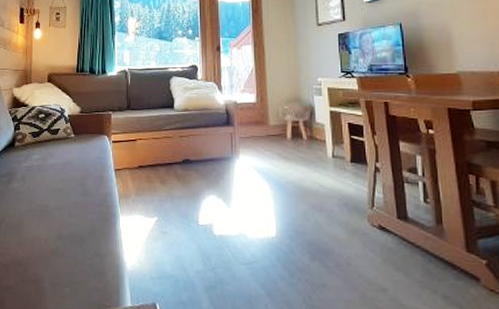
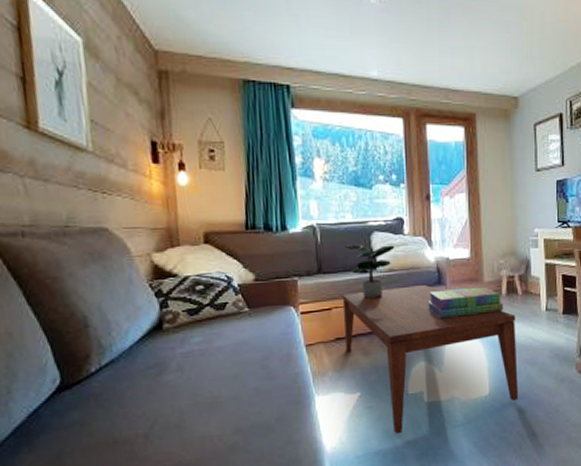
coffee table: none [145,124,307,262] -> present [342,284,519,434]
potted plant: none [148,86,190,133] -> present [343,243,395,298]
stack of books: none [217,129,290,157] -> present [427,286,504,319]

